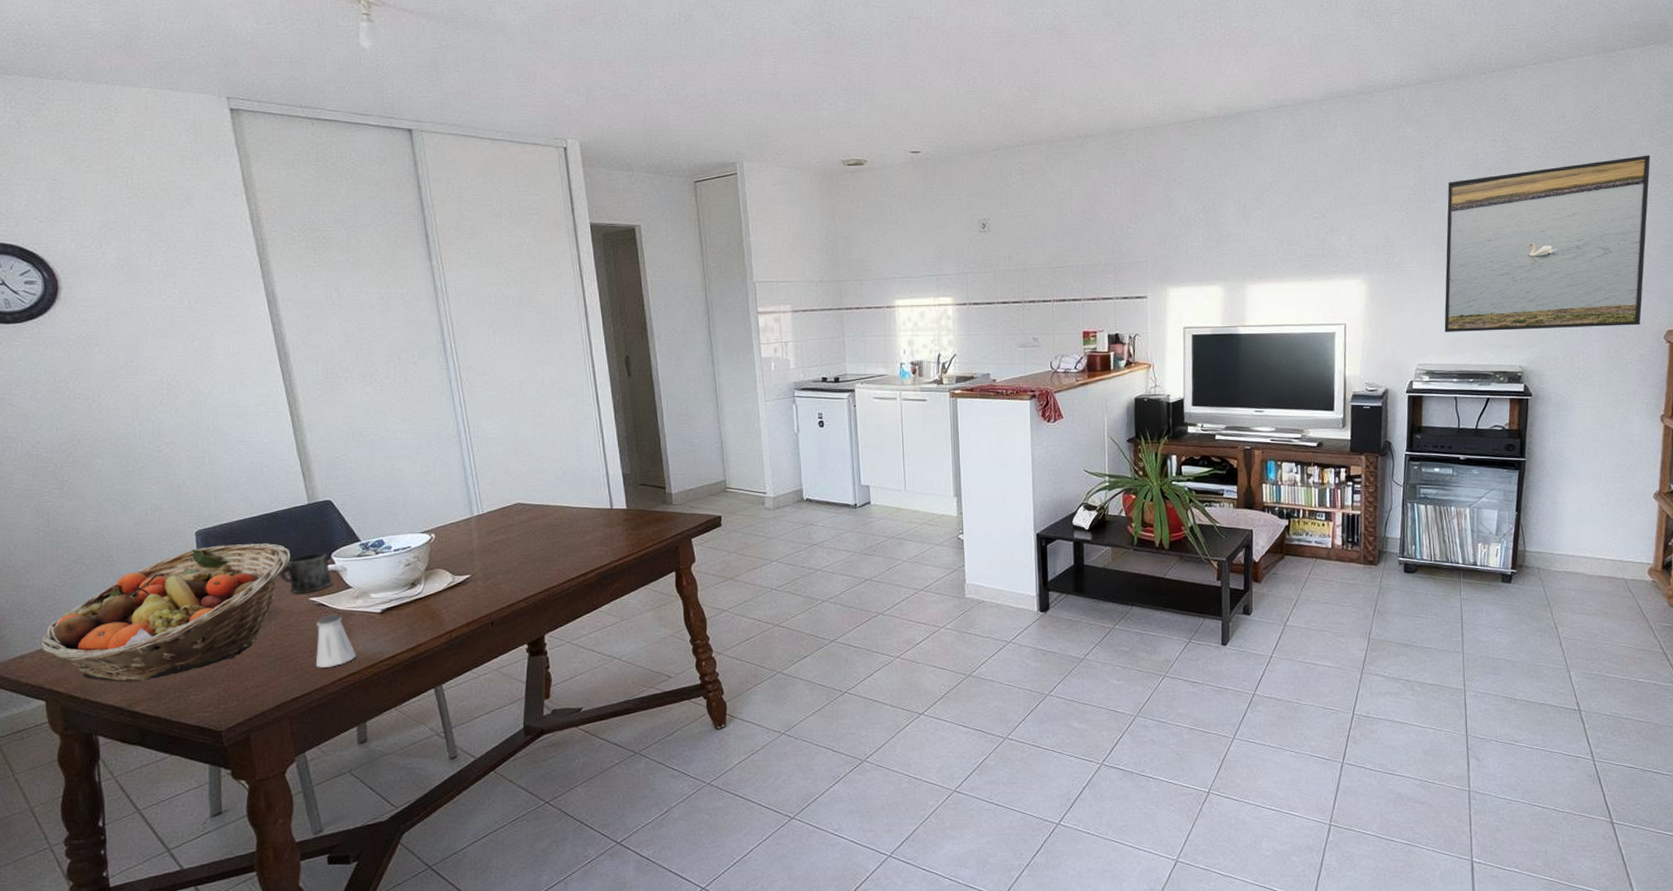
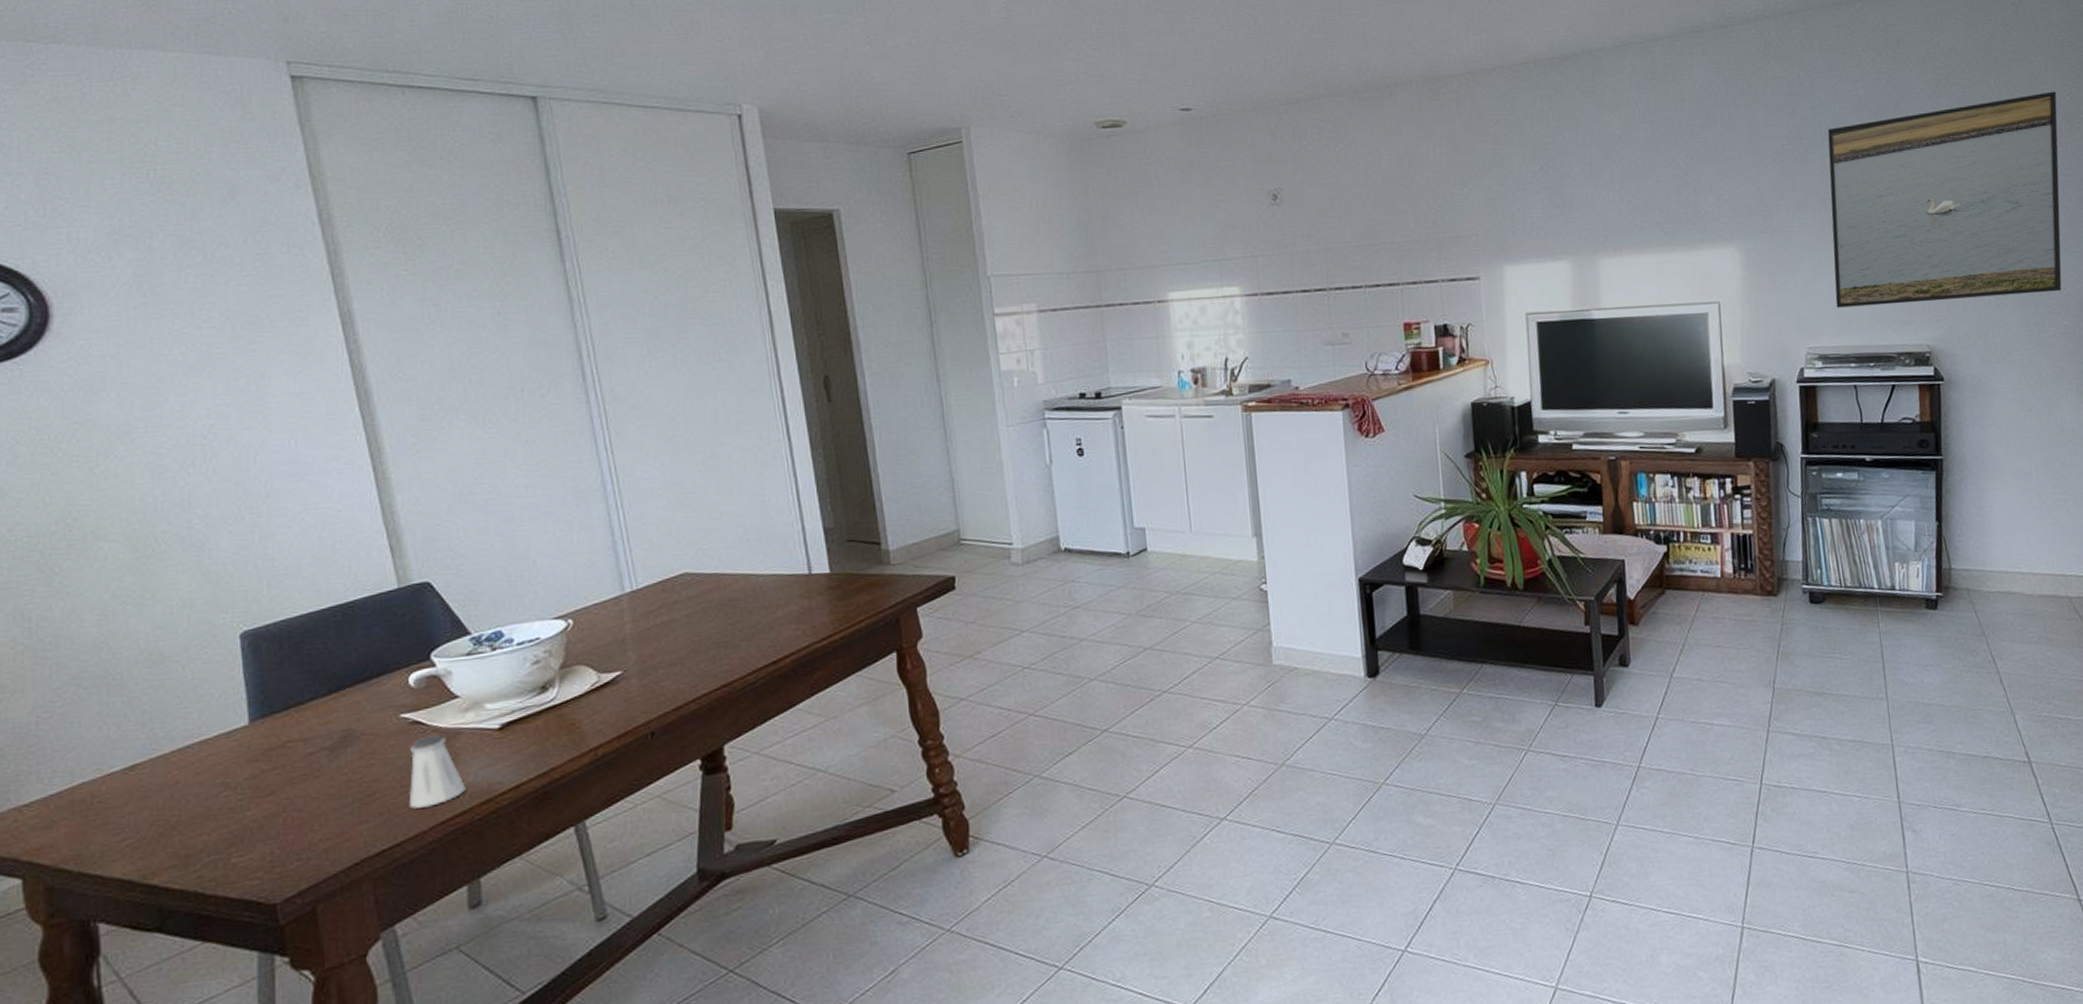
fruit basket: present [40,543,291,682] -> none [16,643,374,846]
mug: present [279,553,334,595] -> none [358,653,434,710]

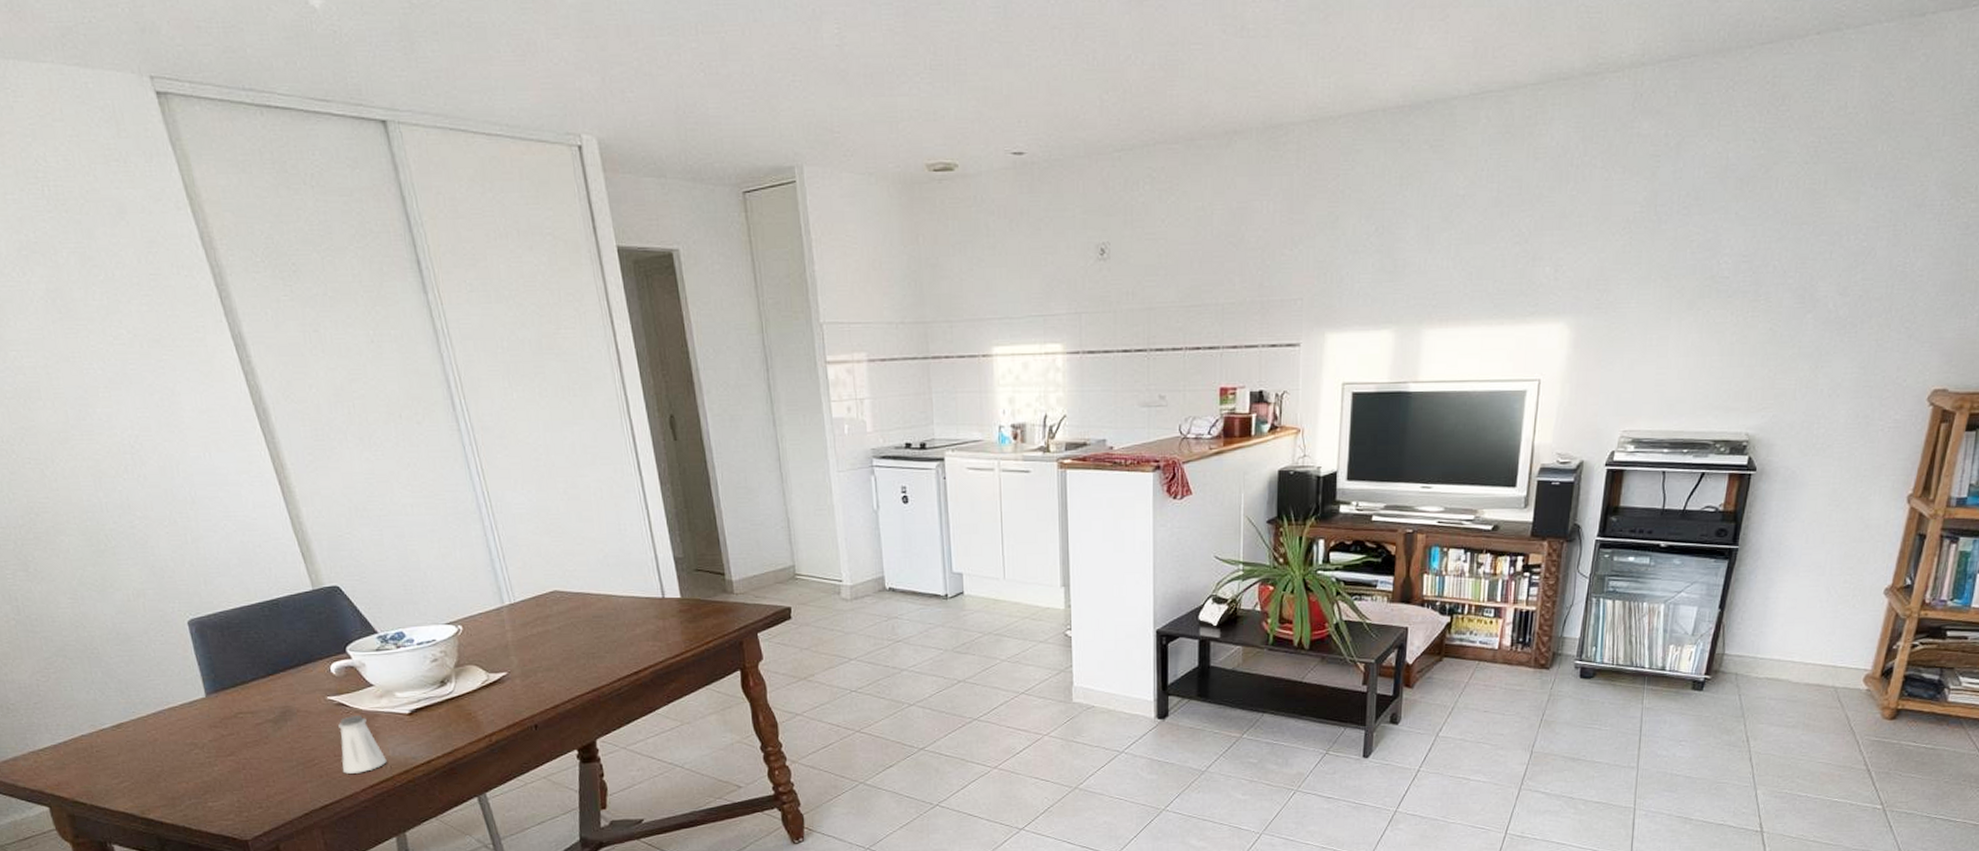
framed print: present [1827,91,2062,308] -> none [1660,160,1949,391]

